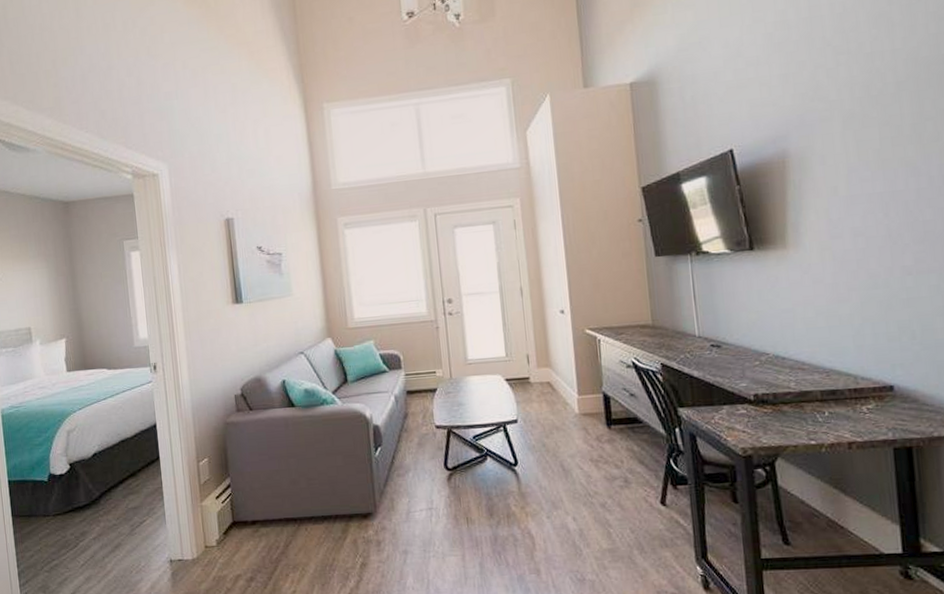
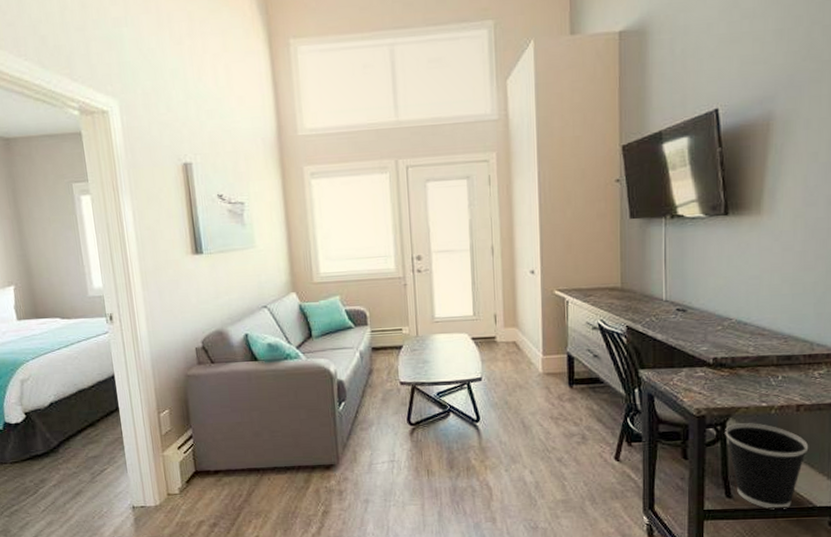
wastebasket: none [774,462,867,558] -> present [725,423,809,510]

